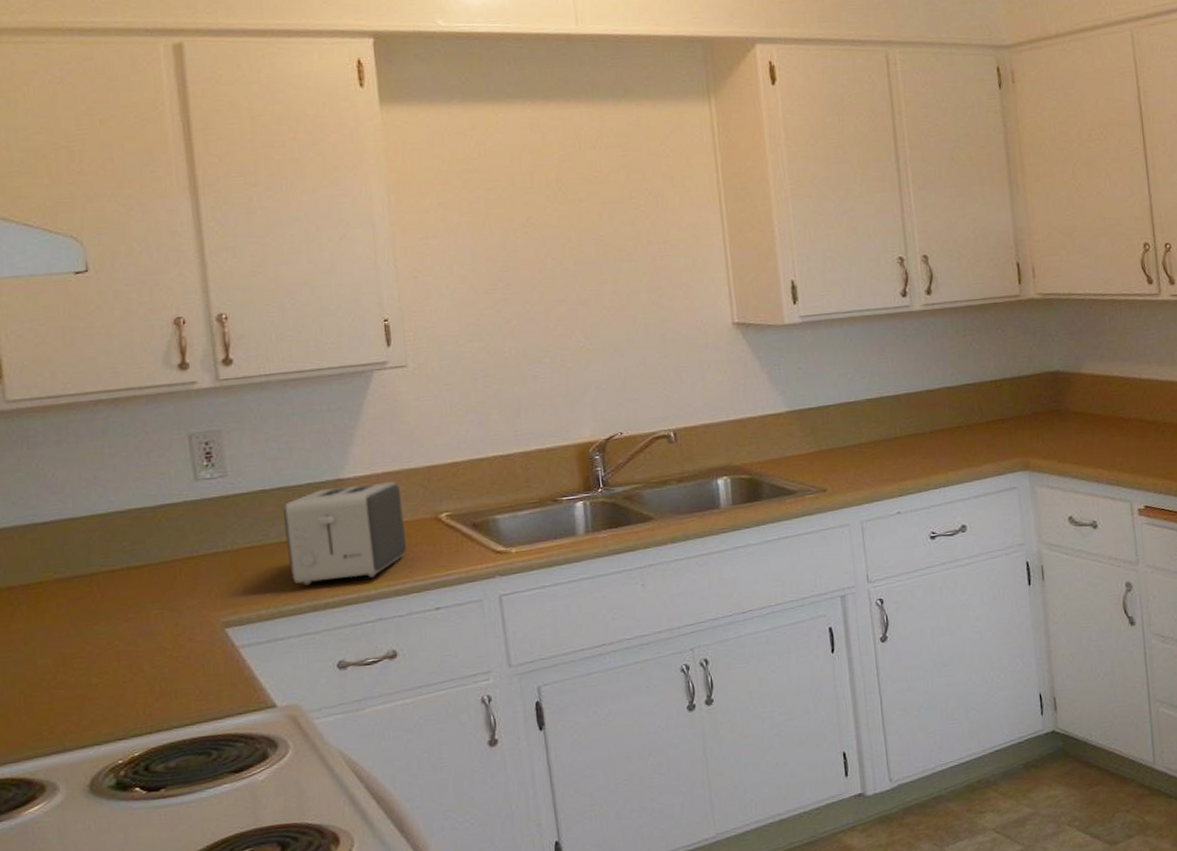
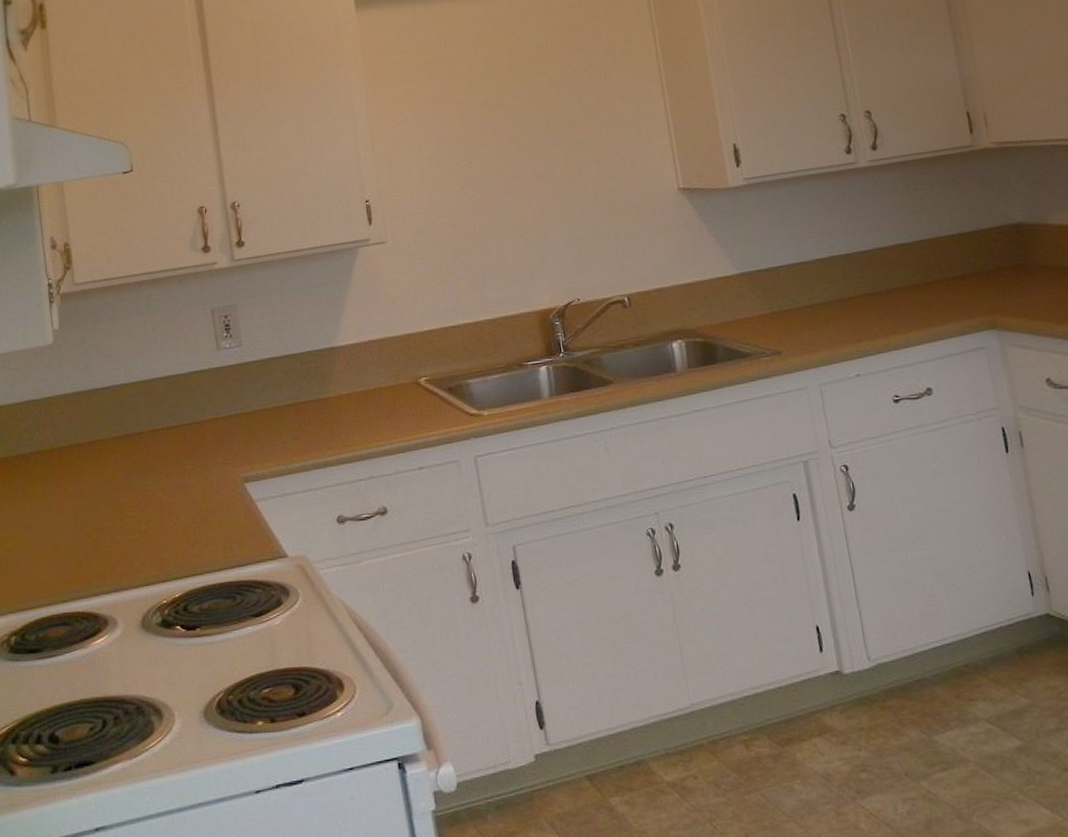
toaster: present [284,481,407,586] -> none [288,349,393,445]

